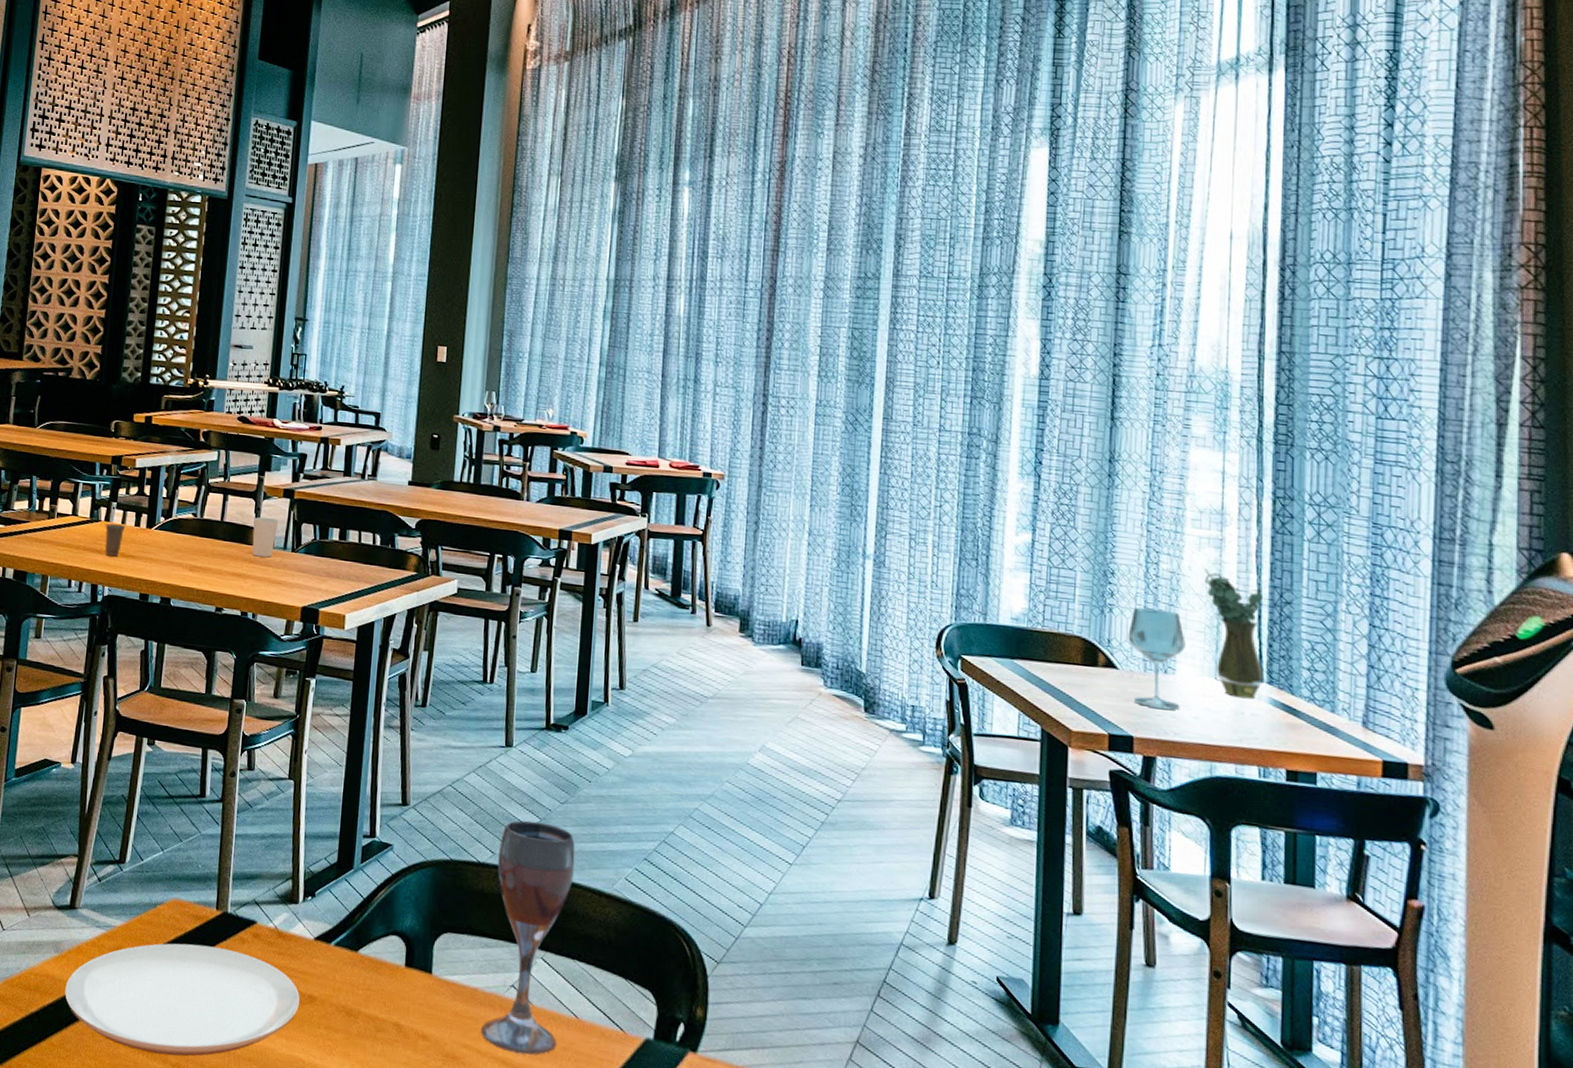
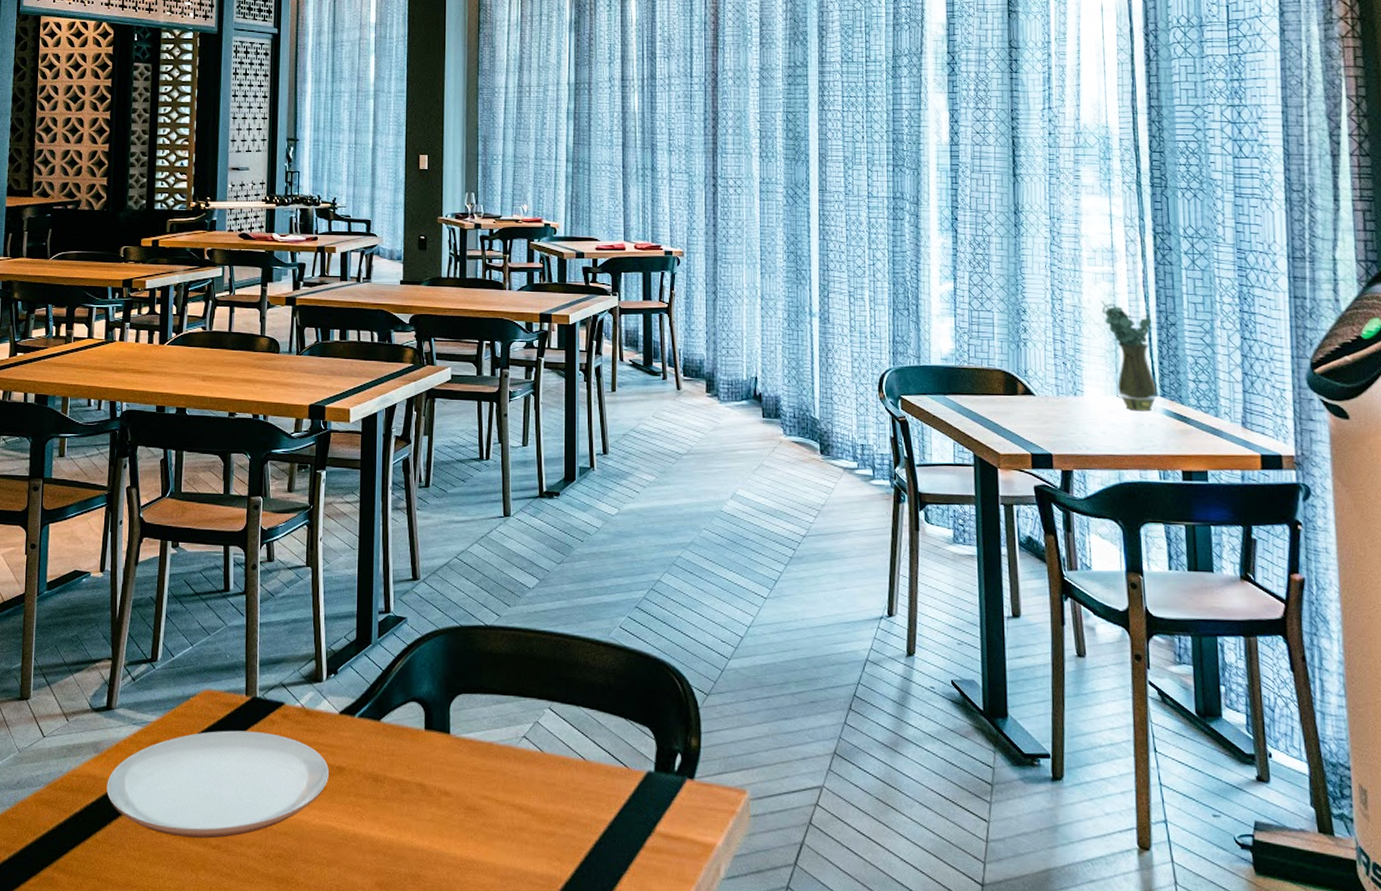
cup: present [104,523,126,558] -> none [119,343,140,375]
cup: present [252,517,279,558] -> none [259,324,283,362]
cup: present [480,820,576,1056] -> none [497,582,573,800]
wine glass: present [1128,607,1185,710] -> none [1041,339,1090,427]

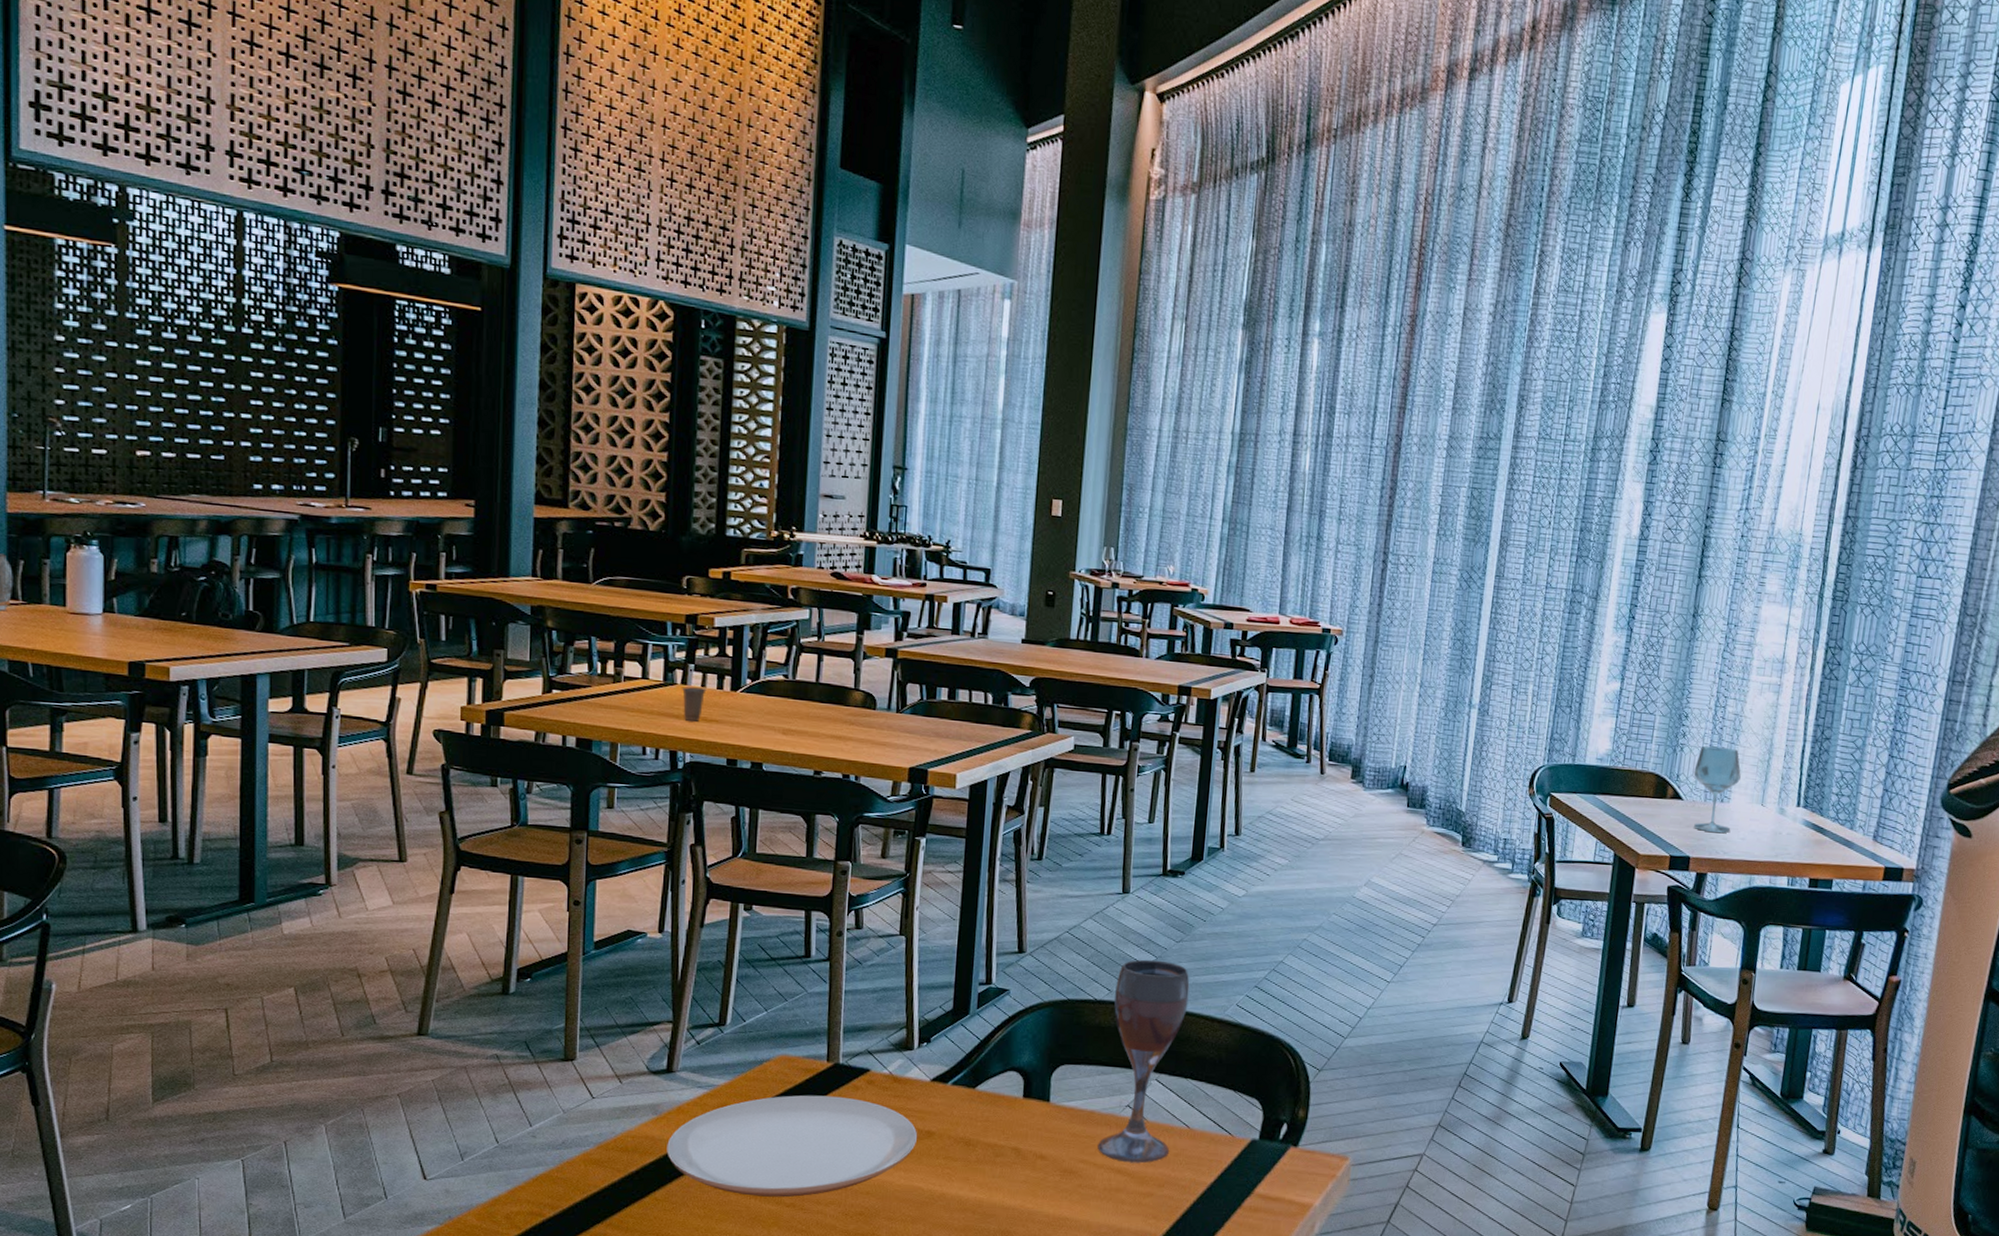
cup: none [119,343,140,375] -> present [681,687,707,723]
cup: none [497,582,573,800] -> present [1096,959,1190,1164]
wine glass: none [1041,339,1090,427] -> present [1693,746,1741,833]
vase: present [1101,301,1157,411] -> none [1761,711,1809,820]

